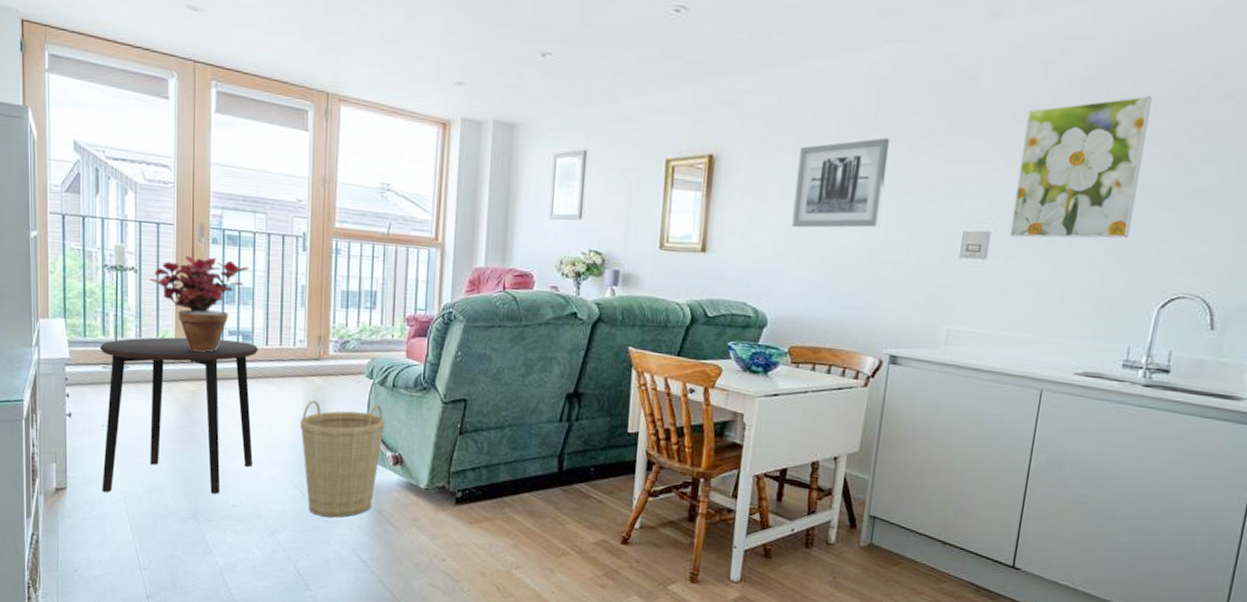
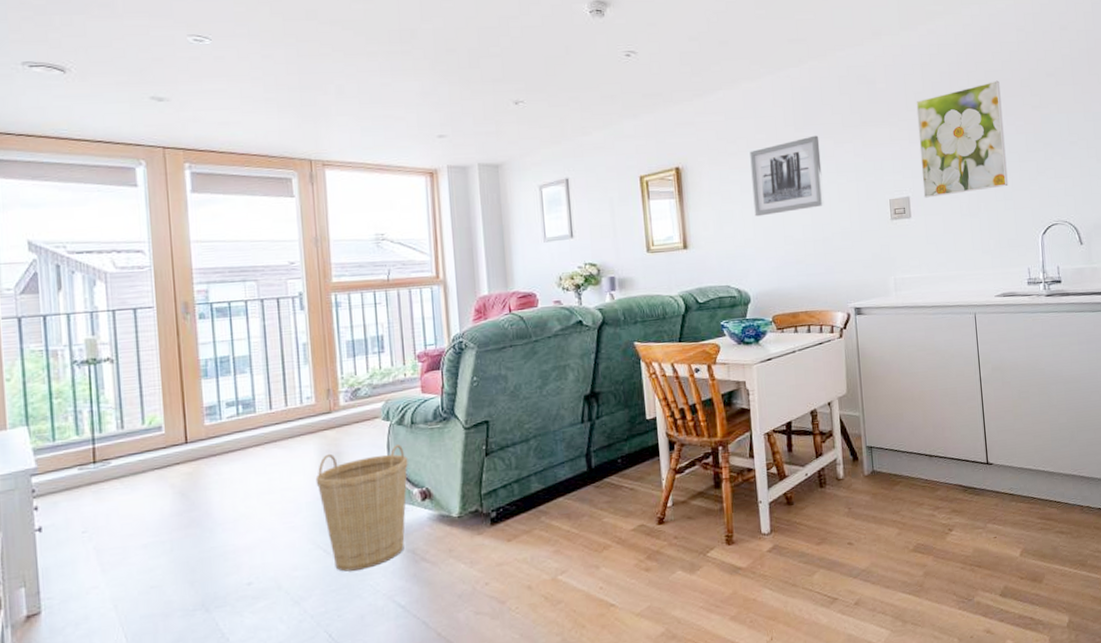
side table: present [99,337,258,494] -> none [73,410,267,607]
potted plant: present [149,256,249,352] -> none [128,332,243,432]

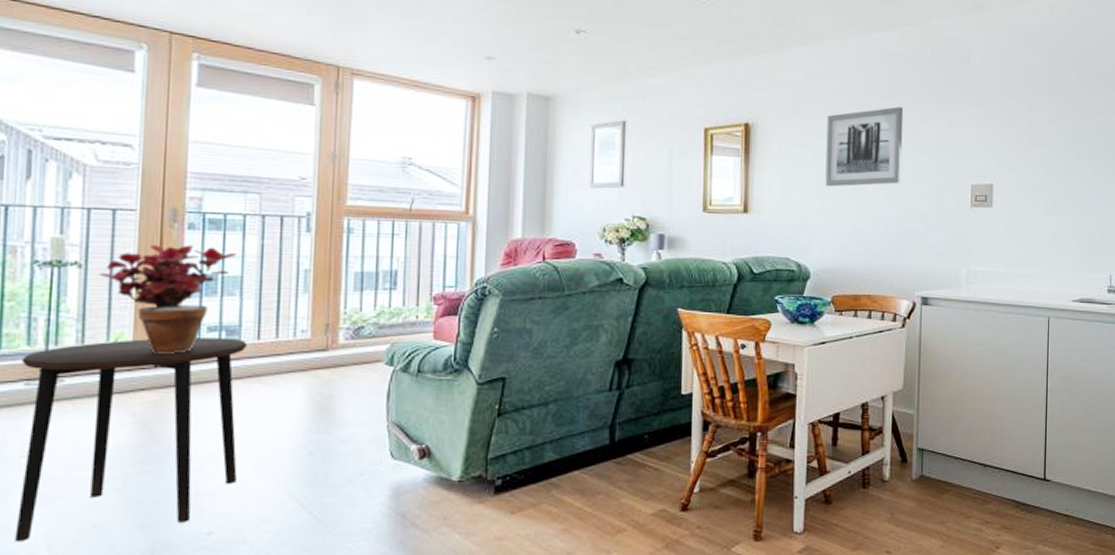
side table: none [73,410,267,607] -> present [15,338,247,543]
potted plant: none [128,332,243,432] -> present [98,244,237,355]
basket: present [315,444,408,572] -> none [300,394,409,530]
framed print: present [916,80,1008,198] -> none [1008,71,1101,188]

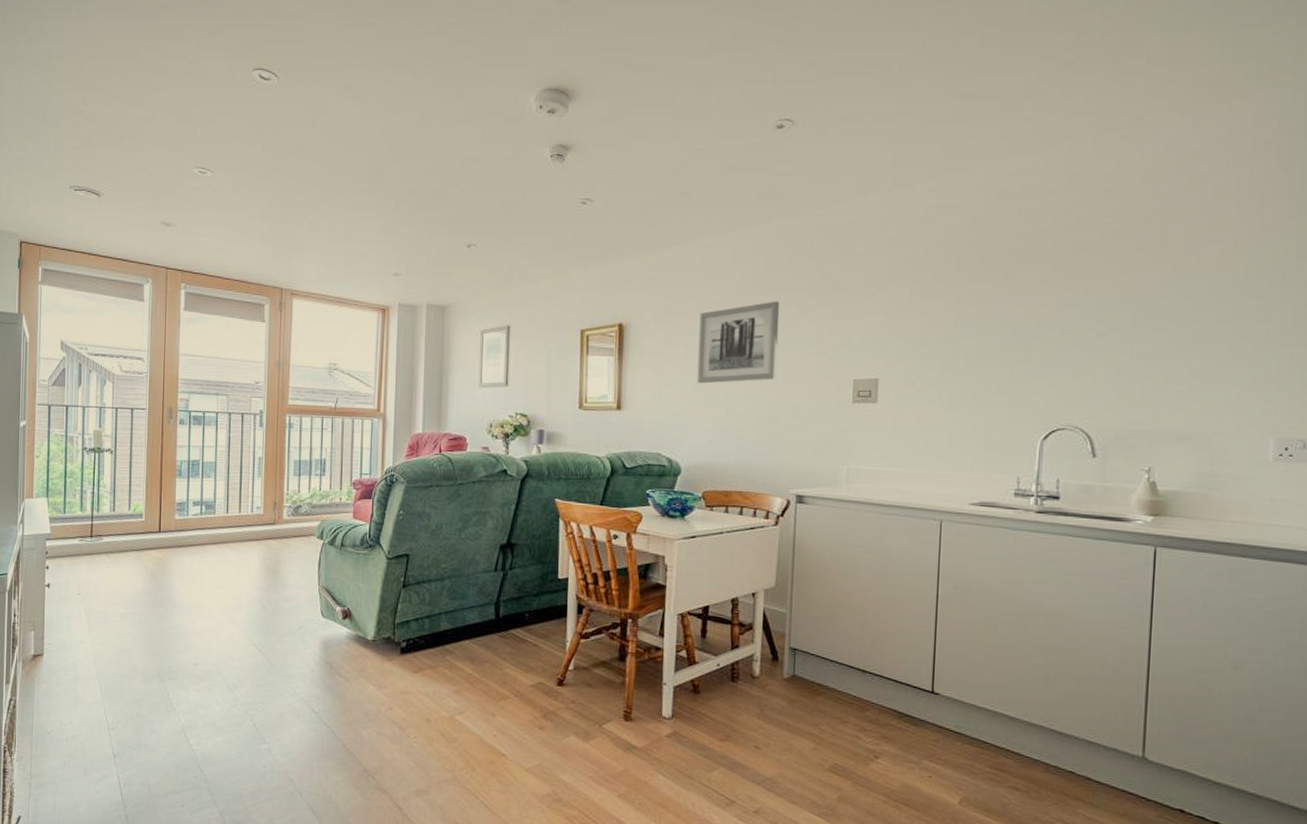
side table: present [15,338,247,543] -> none [75,509,219,658]
potted plant: present [98,244,237,355] -> none [123,436,212,523]

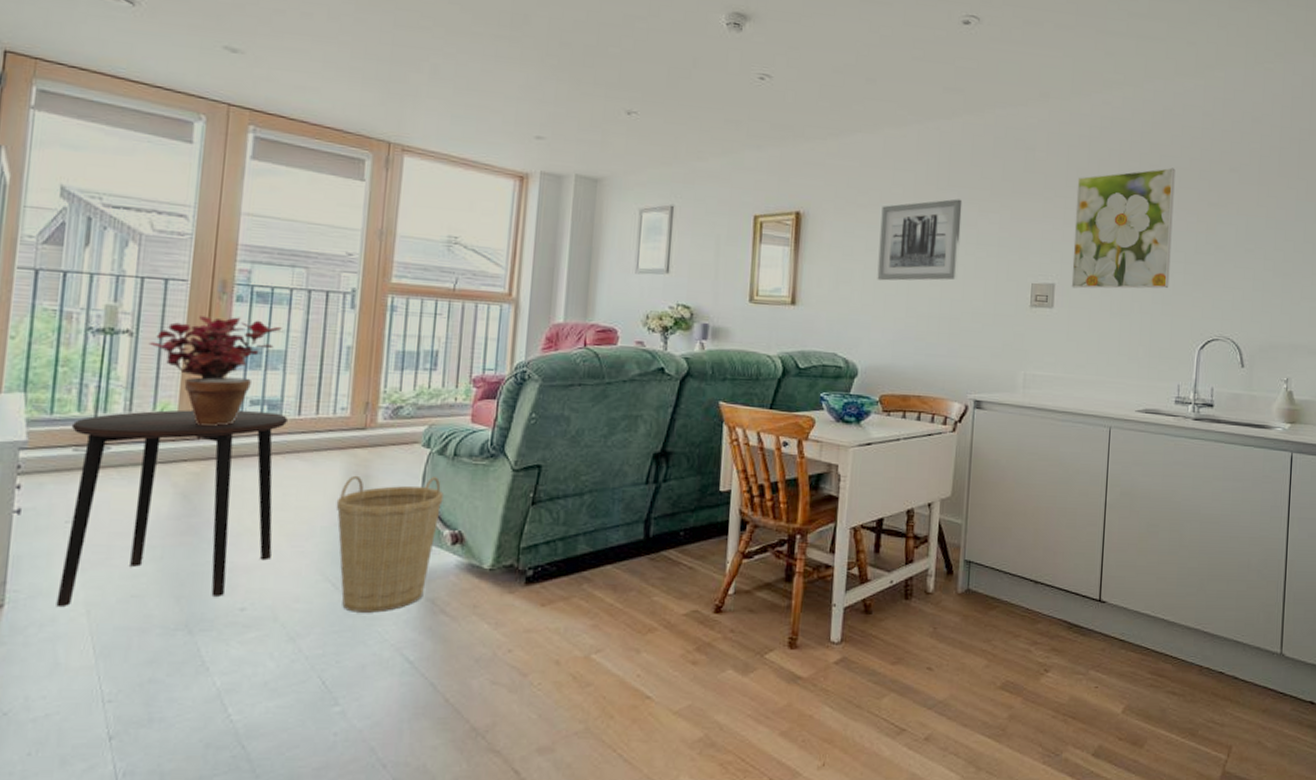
side table: none [75,509,219,658] -> present [56,409,288,608]
potted plant: none [123,436,212,523] -> present [148,316,282,427]
basket: none [256,561,335,672] -> present [336,475,444,613]
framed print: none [896,252,1012,382] -> present [1071,167,1176,289]

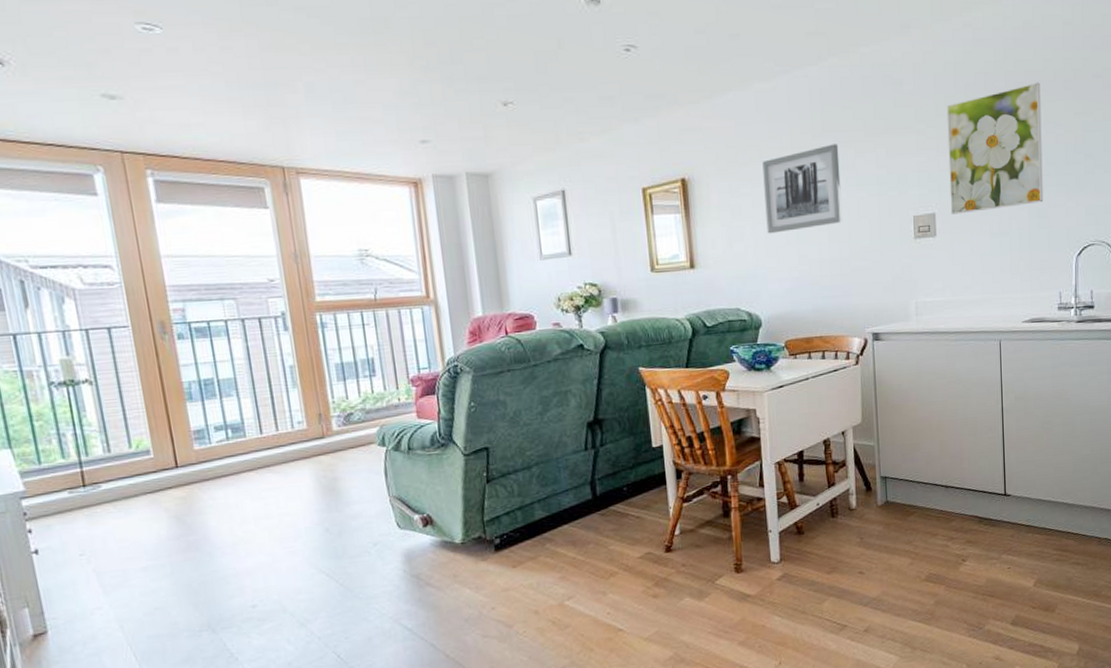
side table: present [56,409,288,608] -> none [60,435,268,627]
potted plant: present [148,316,282,427] -> none [109,353,226,456]
basket: present [336,475,444,613] -> none [313,470,408,596]

